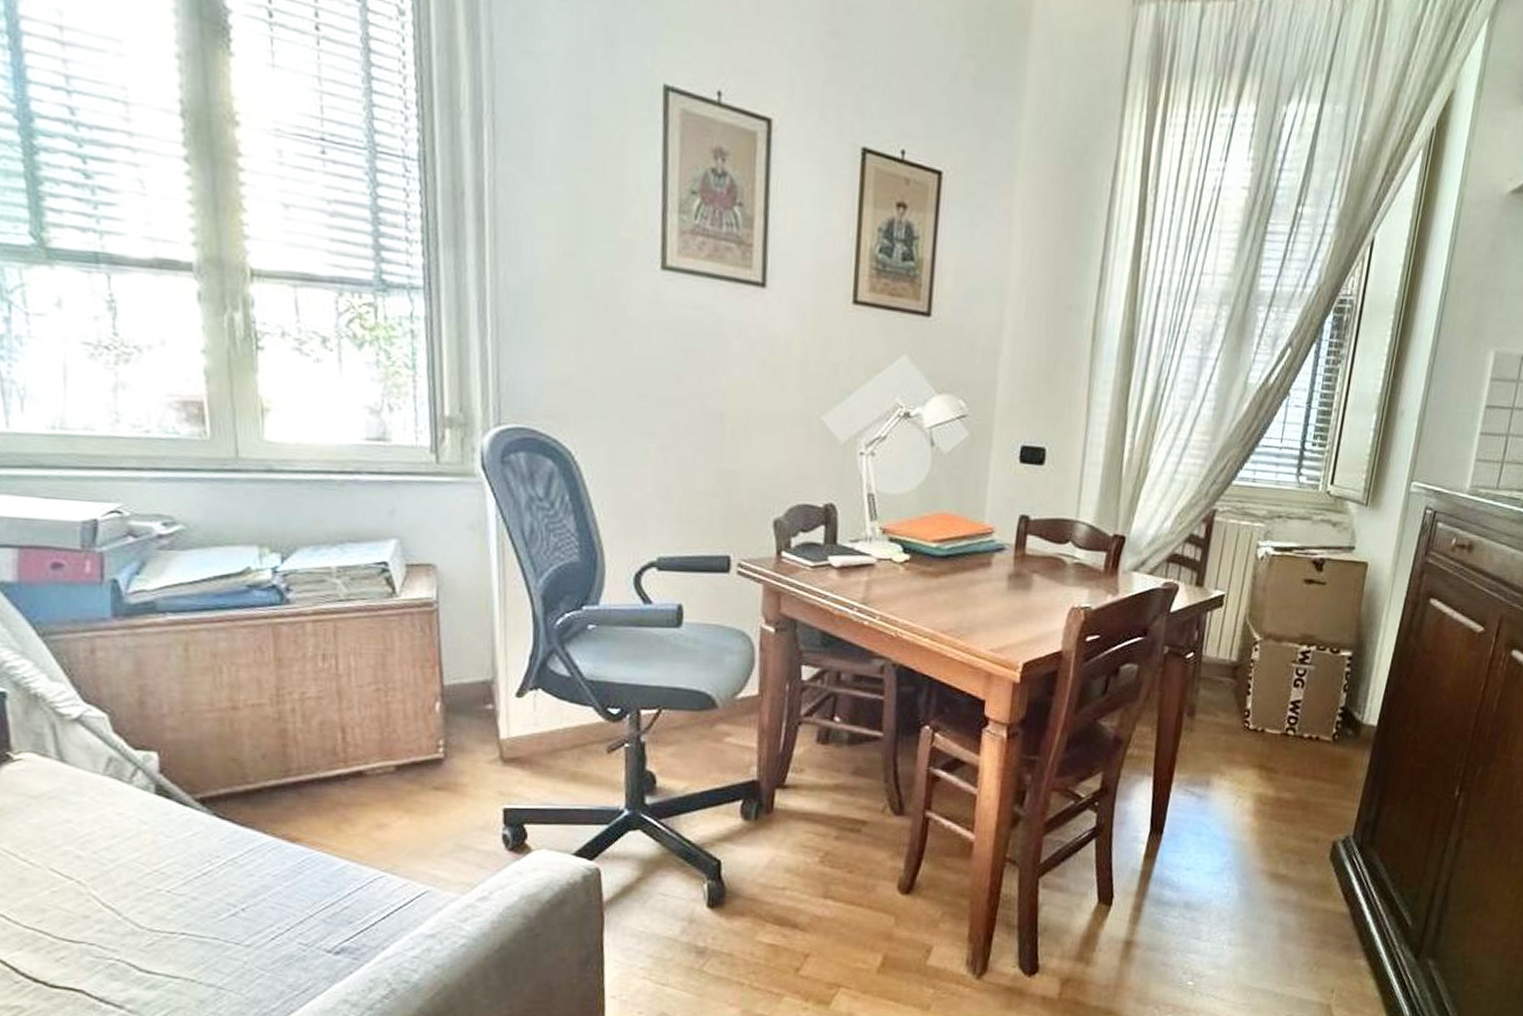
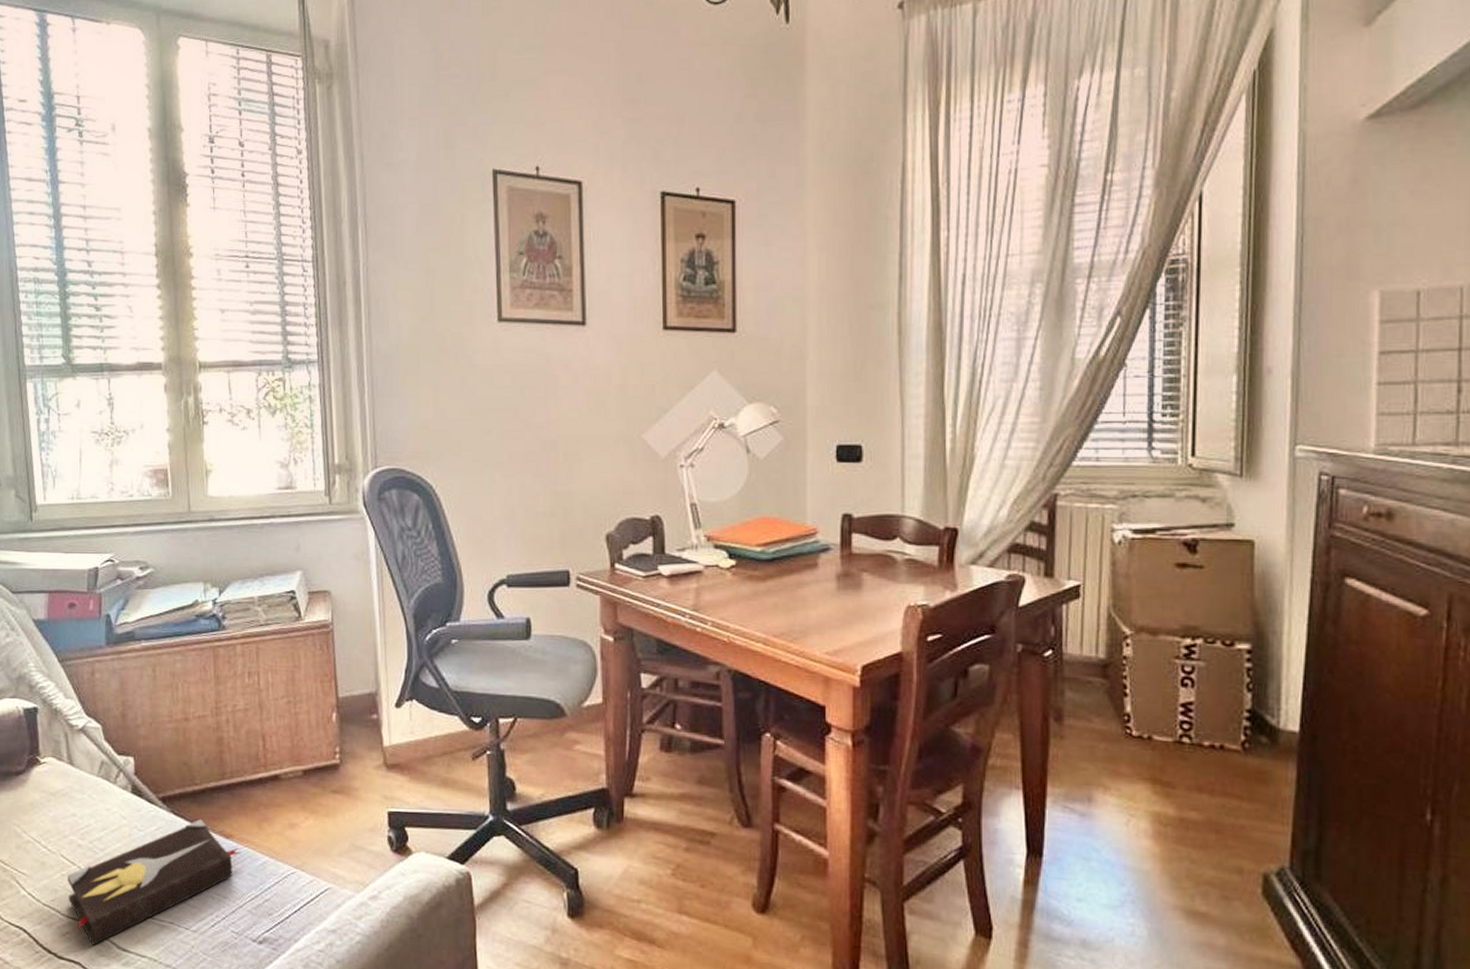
hardback book: none [61,821,312,971] -> present [68,818,241,947]

